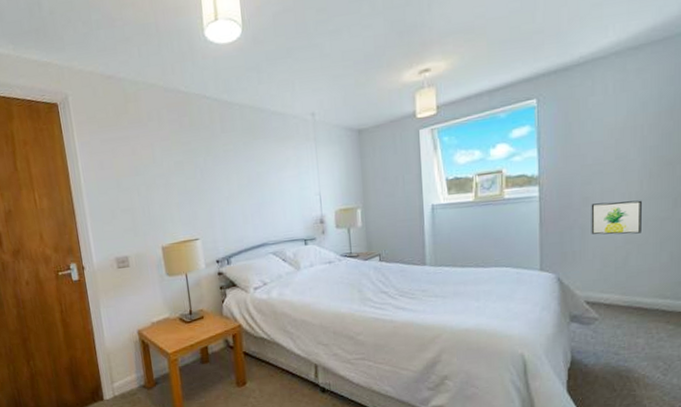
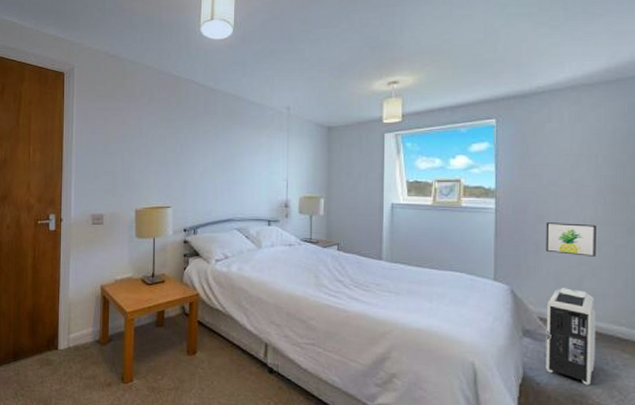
air purifier: none [593,268,642,360] -> present [545,288,597,385]

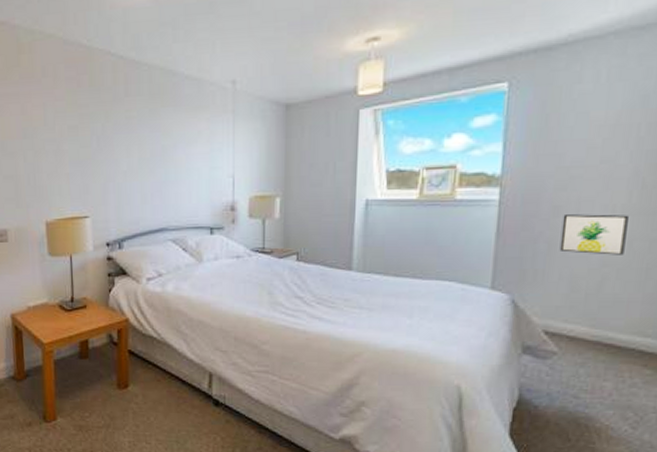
air purifier: present [545,288,597,385] -> none [547,295,617,407]

